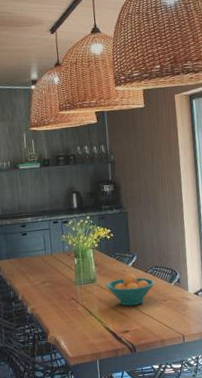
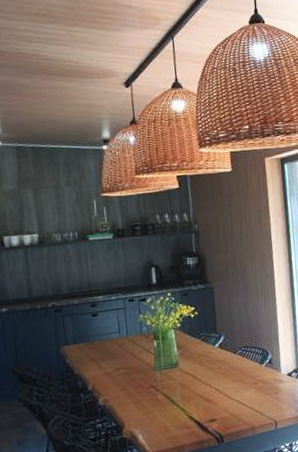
fruit bowl: present [106,274,155,306] -> none [189,356,245,392]

